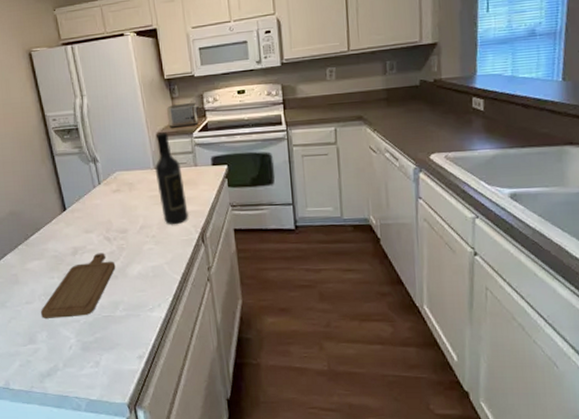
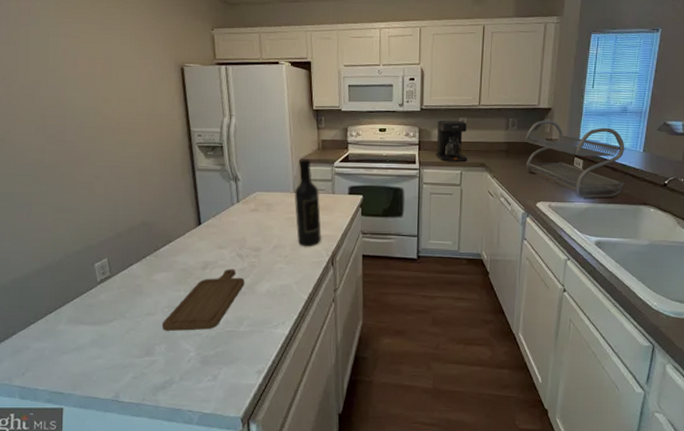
toaster: present [166,102,200,129] -> none [311,134,343,157]
coffee maker: none [302,70,342,120] -> present [436,120,468,162]
dish rack: none [407,57,542,144] -> present [525,120,626,199]

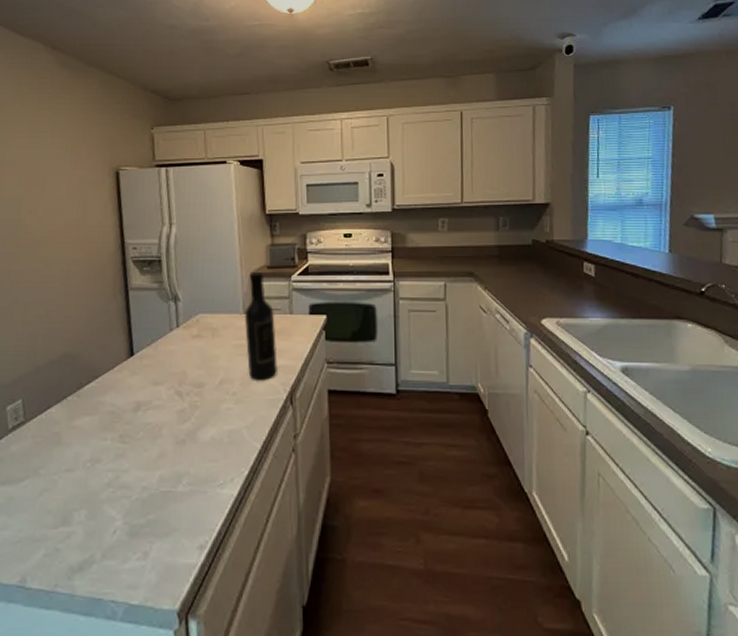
chopping board: present [161,269,245,331] -> none [82,410,185,492]
toaster: none [311,134,343,157] -> present [264,242,302,270]
coffee maker: present [436,120,468,162] -> none [413,221,452,272]
dish rack: present [525,120,626,199] -> none [520,217,651,312]

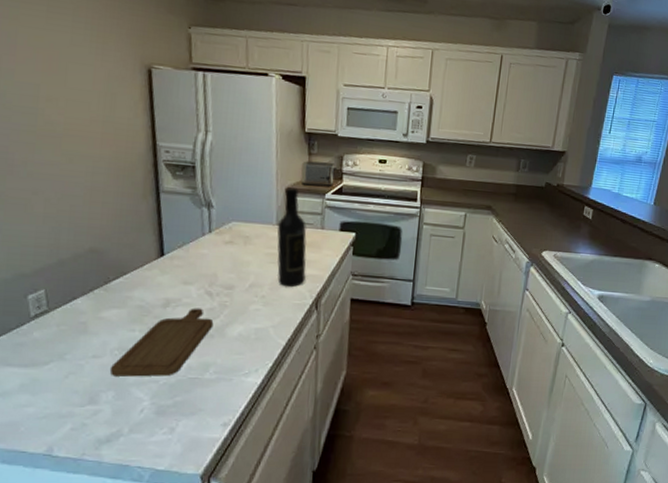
chopping board: none [82,410,185,492] -> present [109,308,214,377]

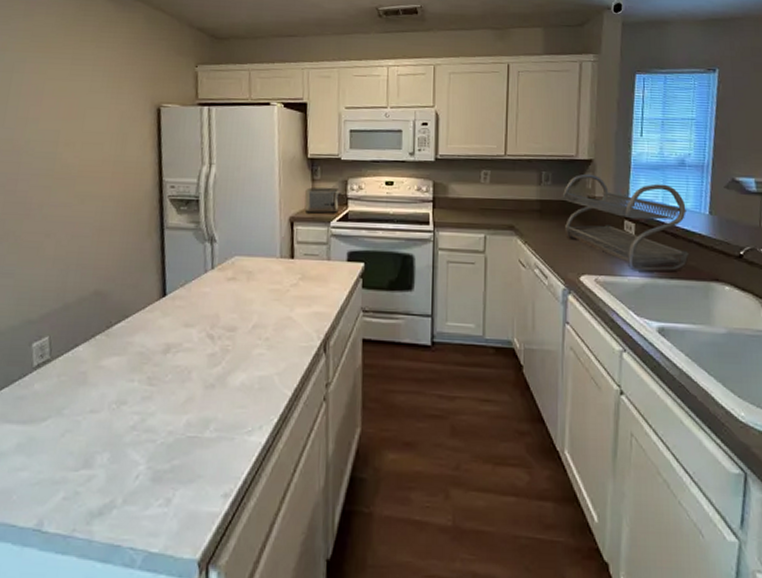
chopping board: present [109,308,214,377] -> none [106,353,215,435]
wine bottle: present [277,186,307,287] -> none [280,215,313,326]
dish rack: none [534,164,637,252] -> present [562,173,690,273]

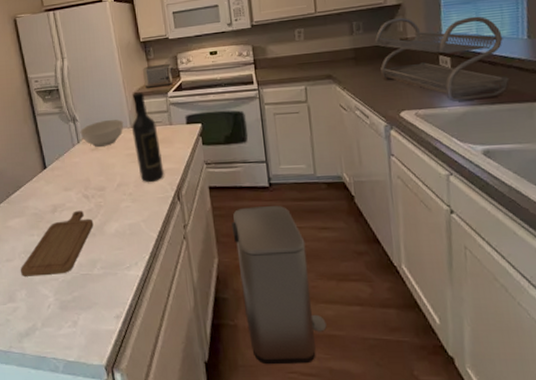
chopping board: none [106,353,215,435] -> present [20,210,94,276]
bowl: none [217,244,273,277] -> present [80,119,124,147]
wine bottle: none [280,215,313,326] -> present [131,91,164,182]
pedal bin: none [382,368,476,566] -> present [231,206,327,365]

